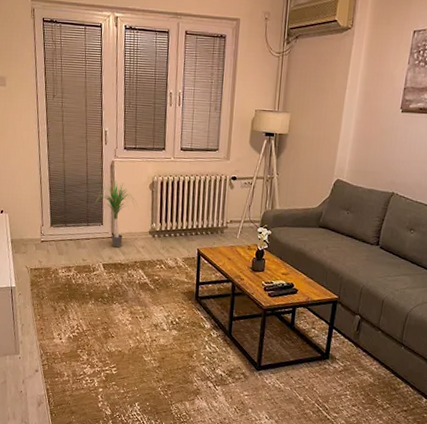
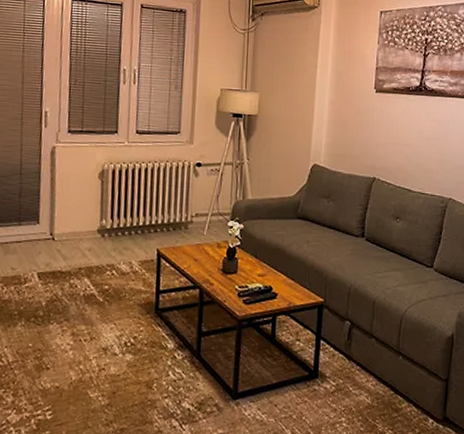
potted plant: present [95,181,138,248] -> none [30,169,84,252]

